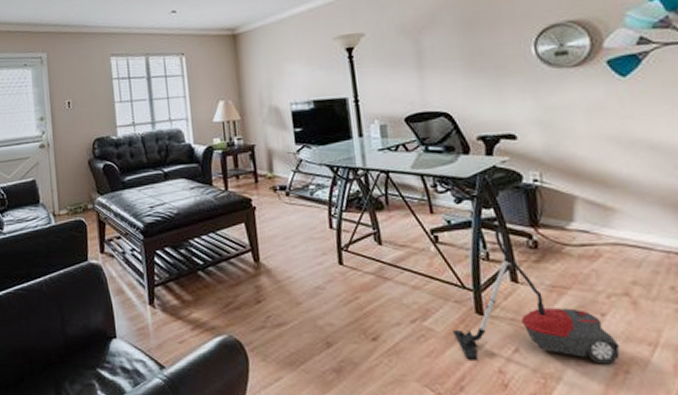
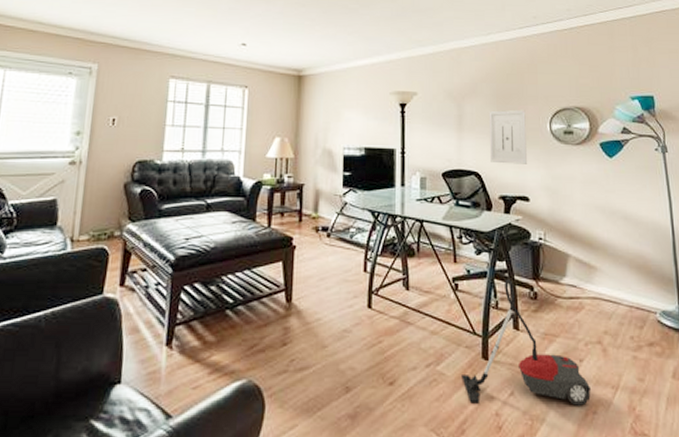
wall art: none [453,34,510,100] -> present [489,109,528,164]

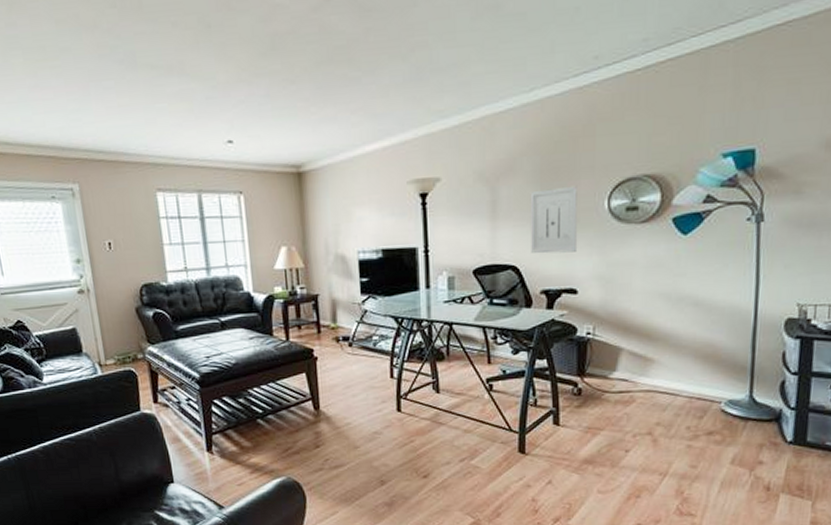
vacuum cleaner: present [461,279,592,406] -> none [497,377,637,492]

